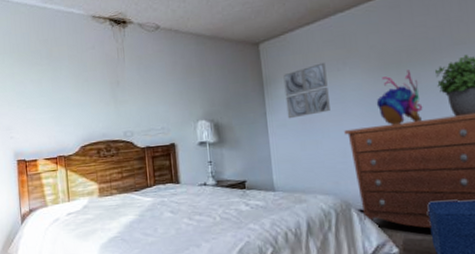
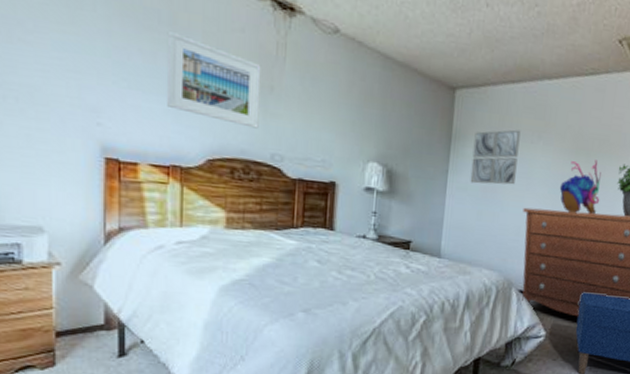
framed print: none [46,61,113,116] -> present [166,30,261,129]

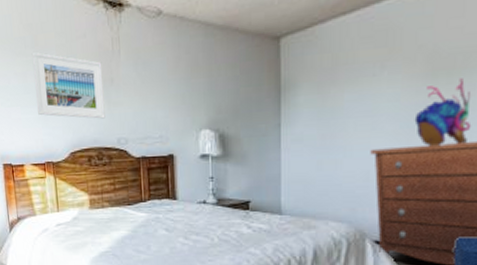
wall art: present [470,129,521,185] -> none [305,64,359,133]

